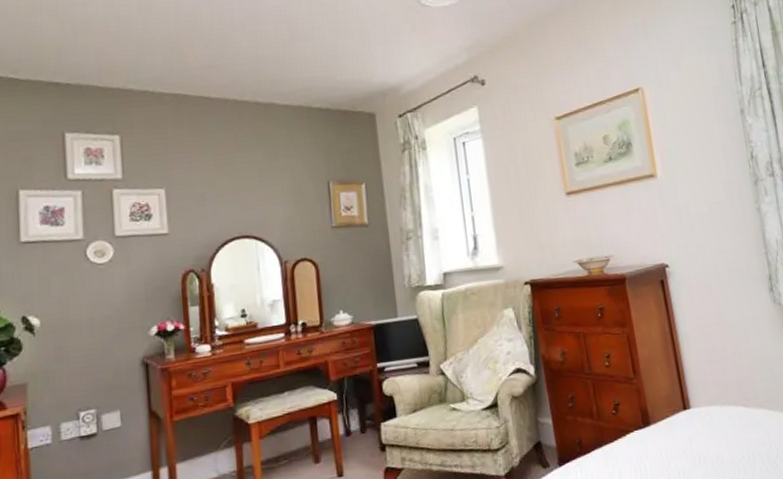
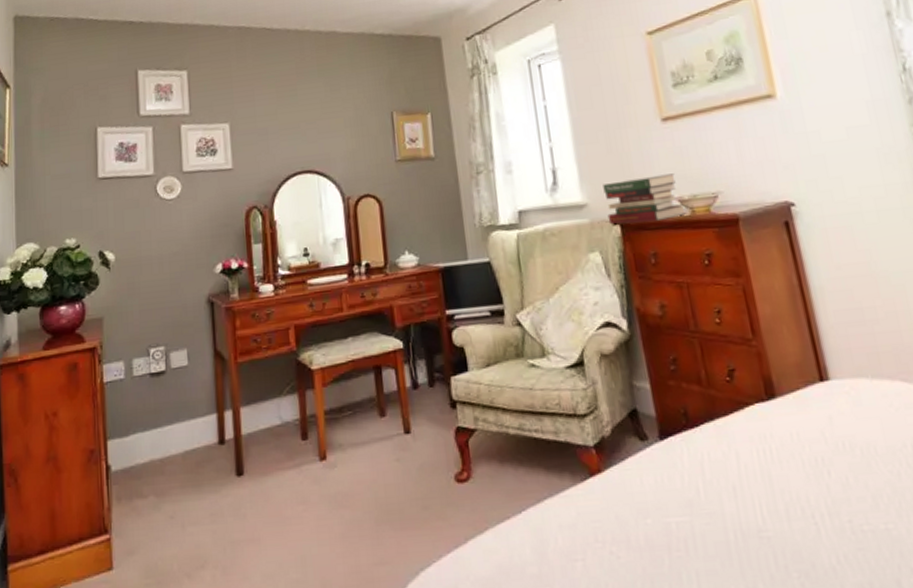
books: none [516,240,584,285] -> present [603,173,686,225]

